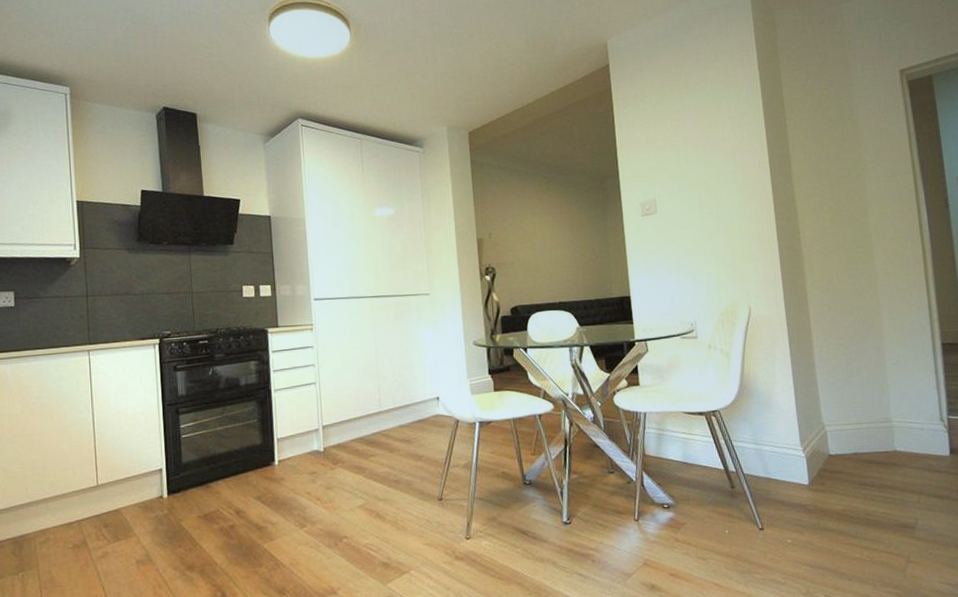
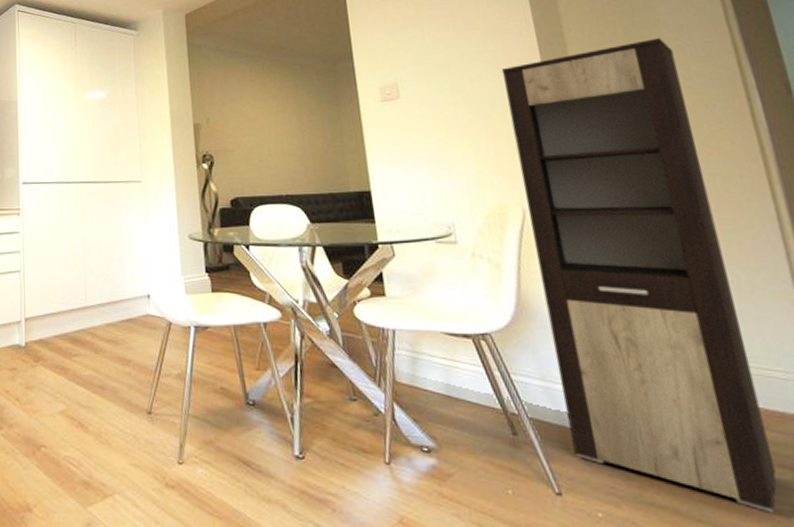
cabinet: none [739,160,908,526] -> present [501,37,776,513]

